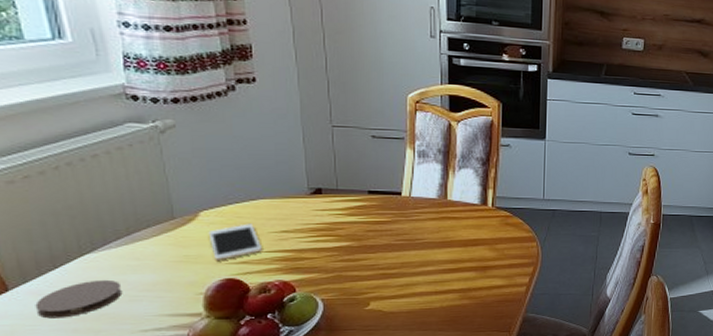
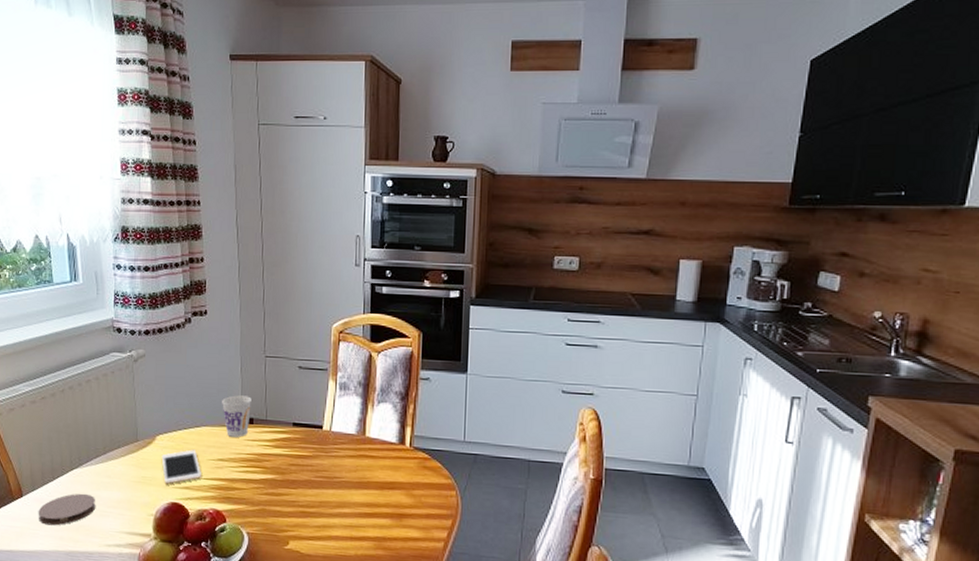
cup: none [280,166,318,208] -> present [221,395,252,438]

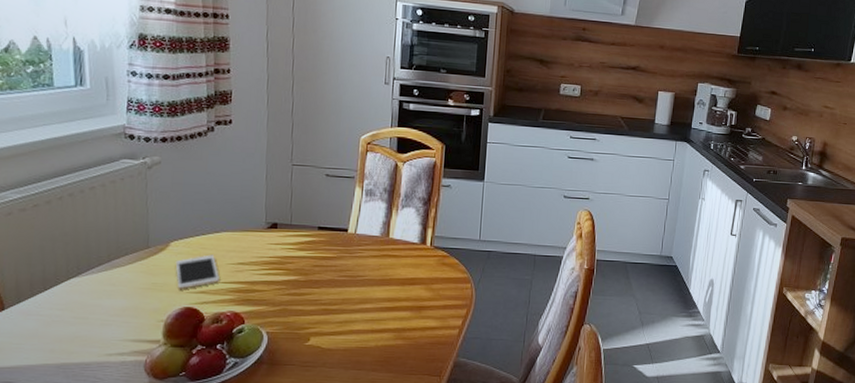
coaster: present [38,493,96,526] -> none [23,303,97,338]
cup: present [221,395,252,438] -> none [243,201,276,242]

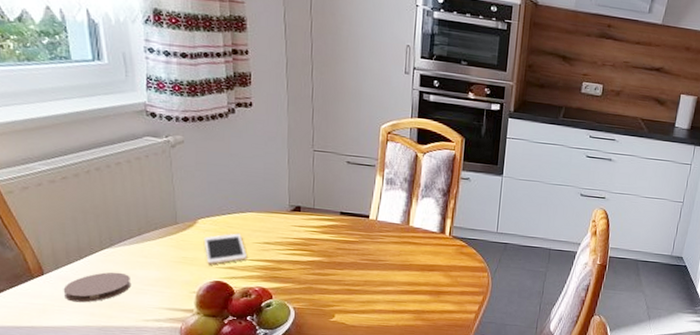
coaster: none [23,303,97,338] -> present [63,272,132,303]

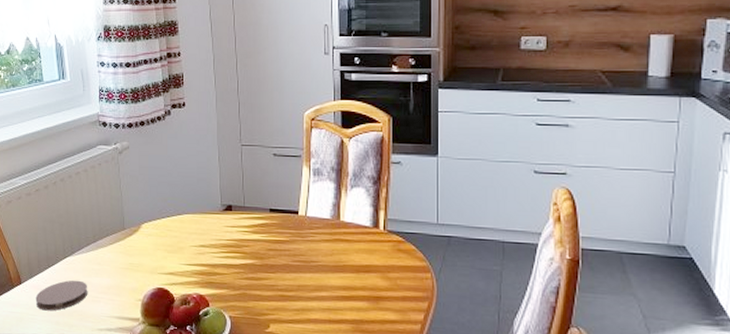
cell phone: present [203,233,247,264] -> none [147,236,184,270]

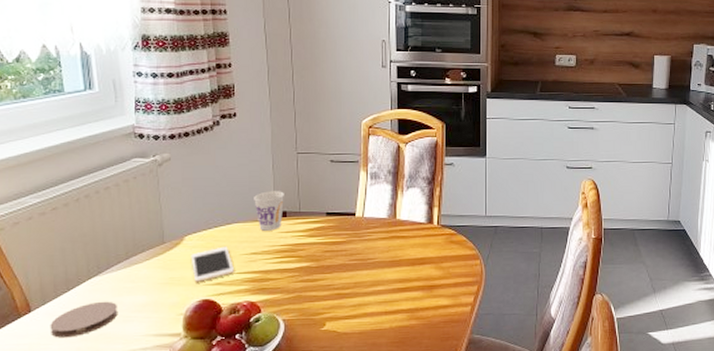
cell phone: none [147,236,184,270] -> present [190,246,234,282]
cup: none [201,183,229,224] -> present [253,191,284,231]

